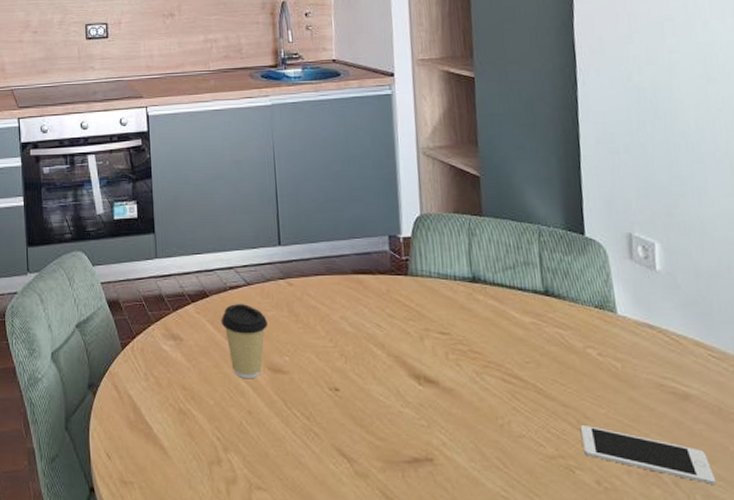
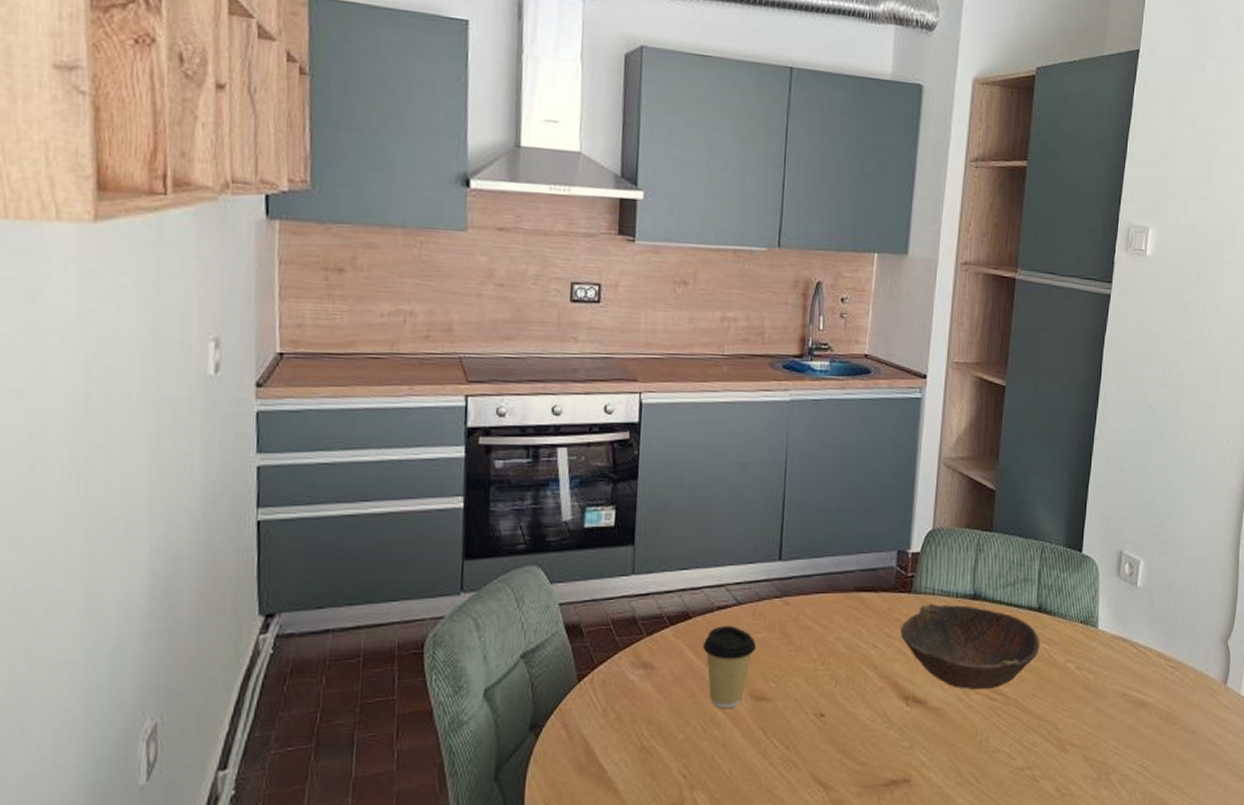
bowl: none [402,285,554,372] -> present [900,603,1040,689]
cell phone: present [580,425,717,484] -> none [1049,736,1154,783]

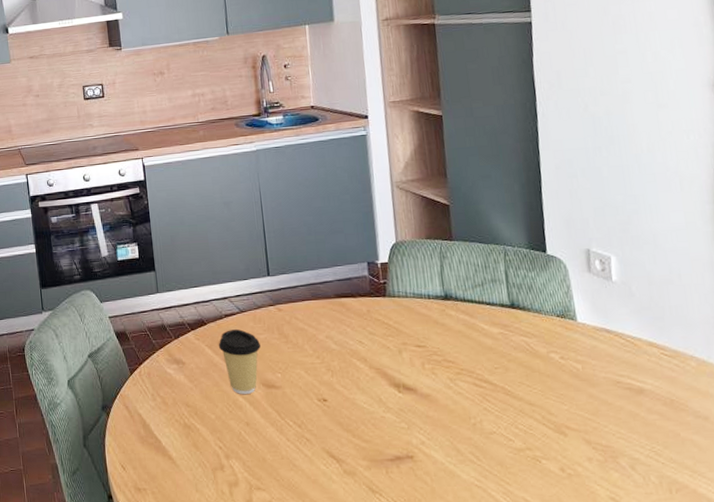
bowl: present [900,603,1040,689] -> none [381,304,520,378]

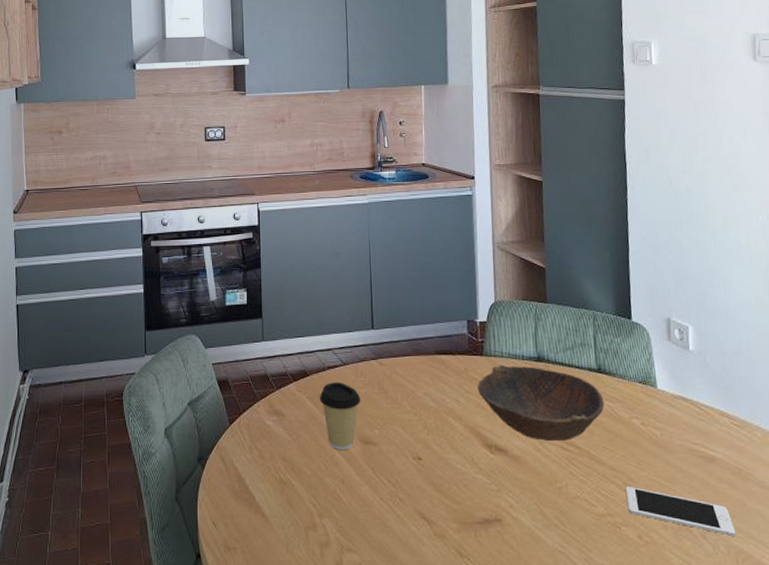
bowl: none [381,304,520,378] -> present [477,364,605,440]
cell phone: none [545,421,669,466] -> present [625,487,736,536]

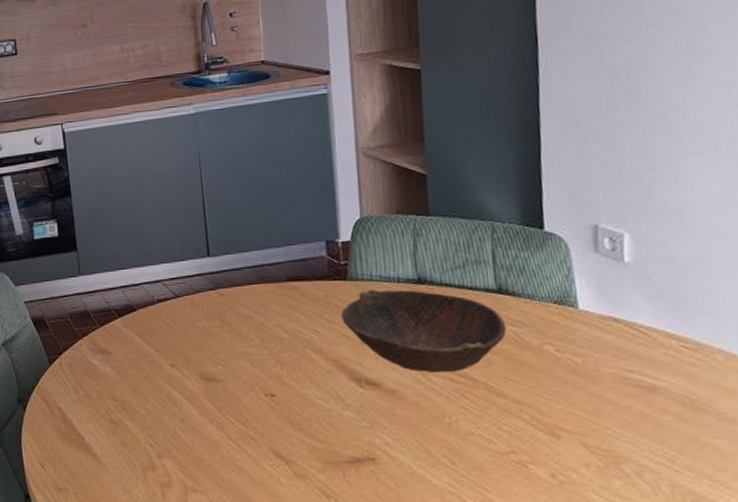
coffee cup: present [319,382,360,451] -> none [149,316,199,389]
cell phone: present [625,487,736,536] -> none [534,421,684,474]

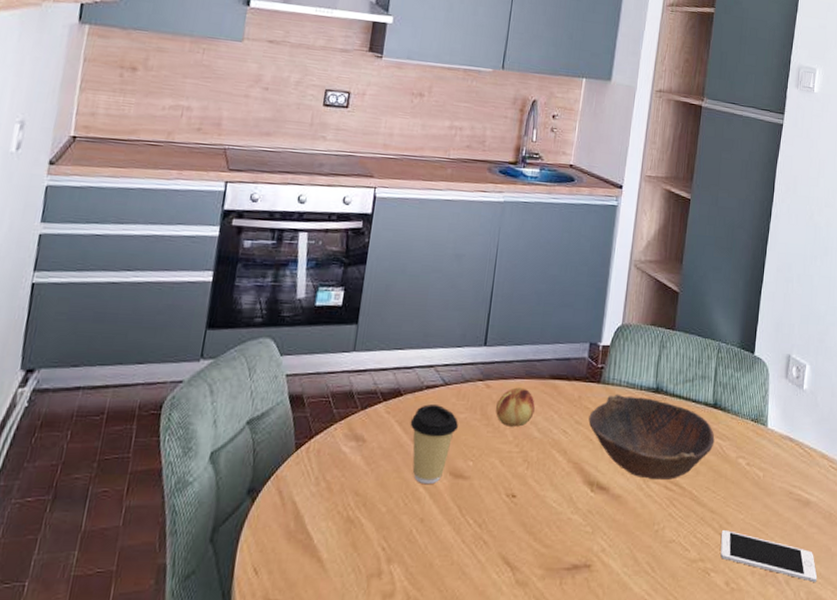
coffee cup: none [149,316,199,389] -> present [410,404,458,485]
fruit: none [234,292,277,331] -> present [496,387,535,427]
cell phone: none [534,421,684,474] -> present [720,530,818,582]

